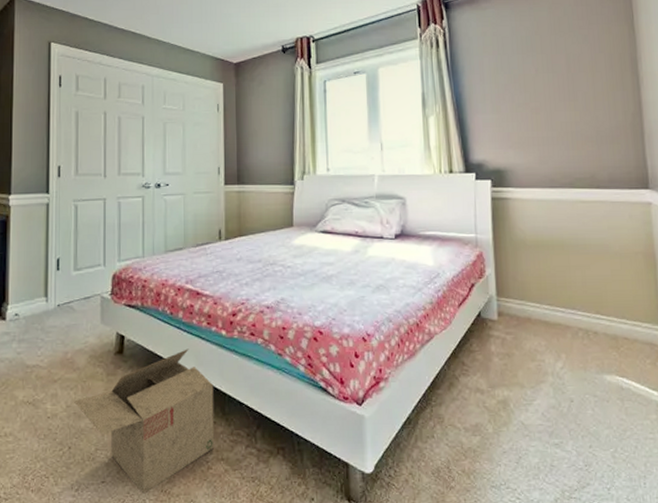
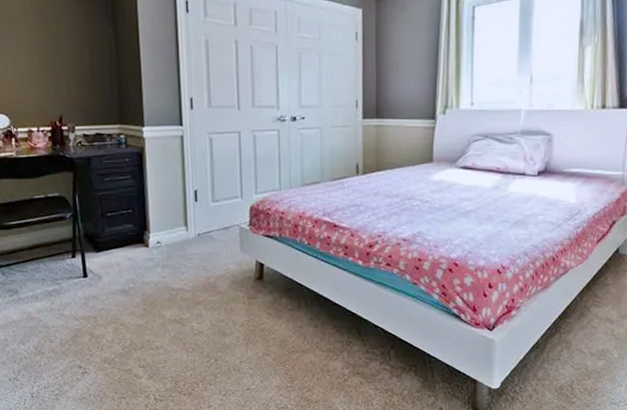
cardboard box: present [73,349,215,495] -> none [217,277,351,401]

